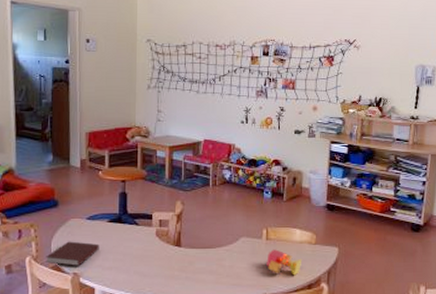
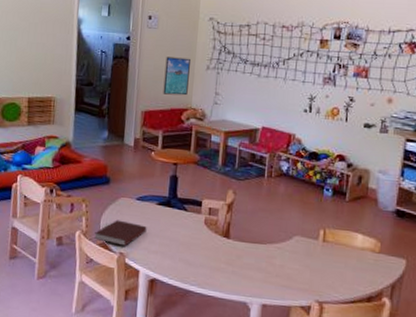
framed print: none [106,78,131,115] -> present [163,57,191,96]
toy block set: present [266,249,303,276] -> none [321,253,363,285]

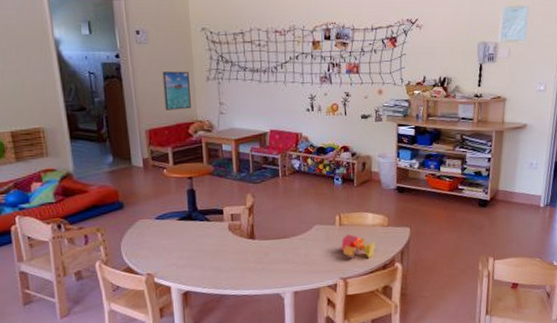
notebook: present [94,220,147,246] -> none [116,242,172,267]
toy block set: none [321,253,363,285] -> present [341,234,376,258]

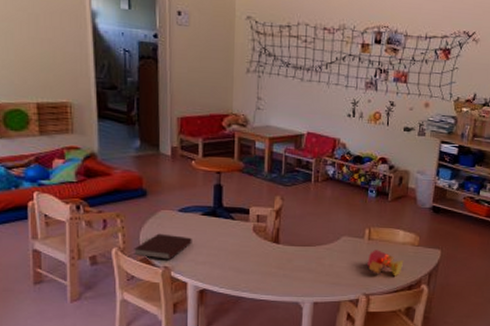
notebook: none [116,242,172,267] -> present [134,233,192,260]
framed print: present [162,71,191,110] -> none [200,58,228,101]

